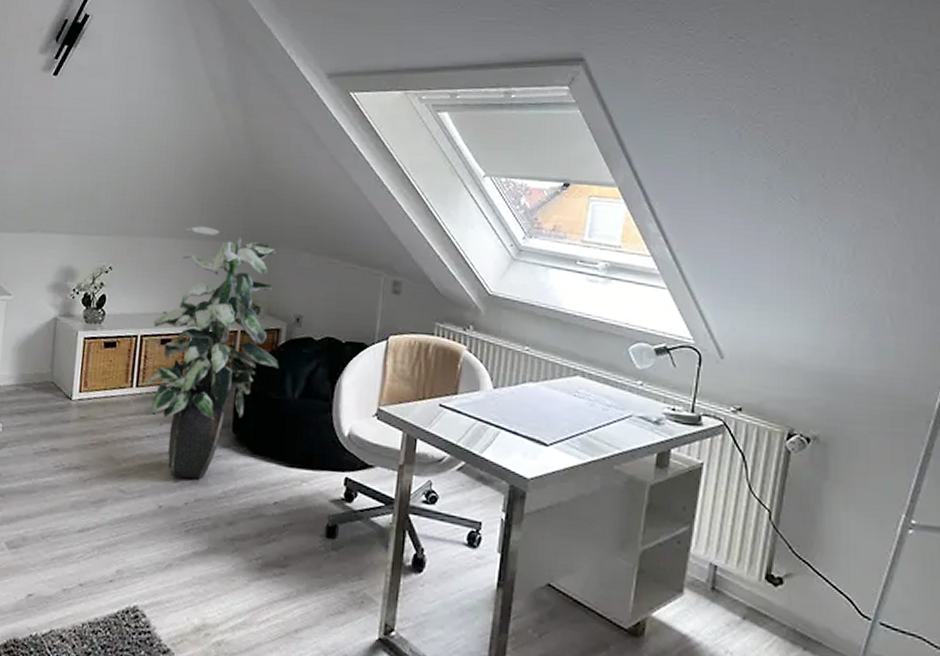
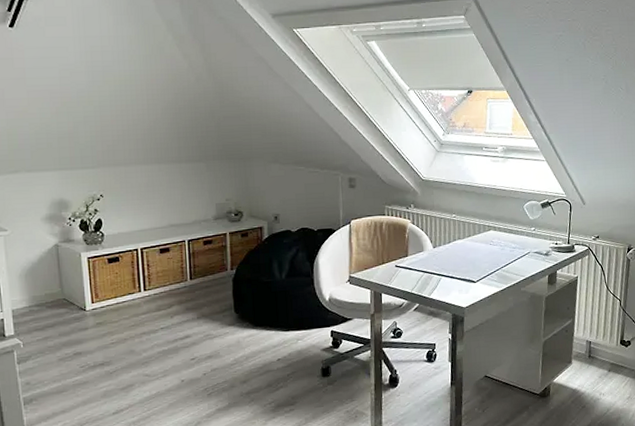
indoor plant: present [147,226,279,478] -> none [150,151,266,355]

